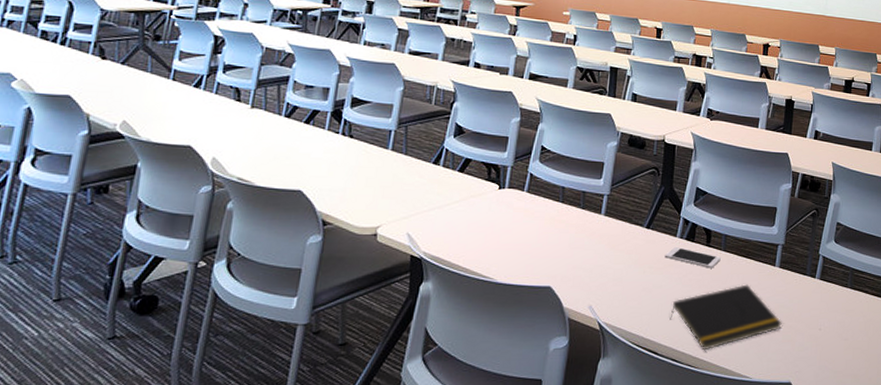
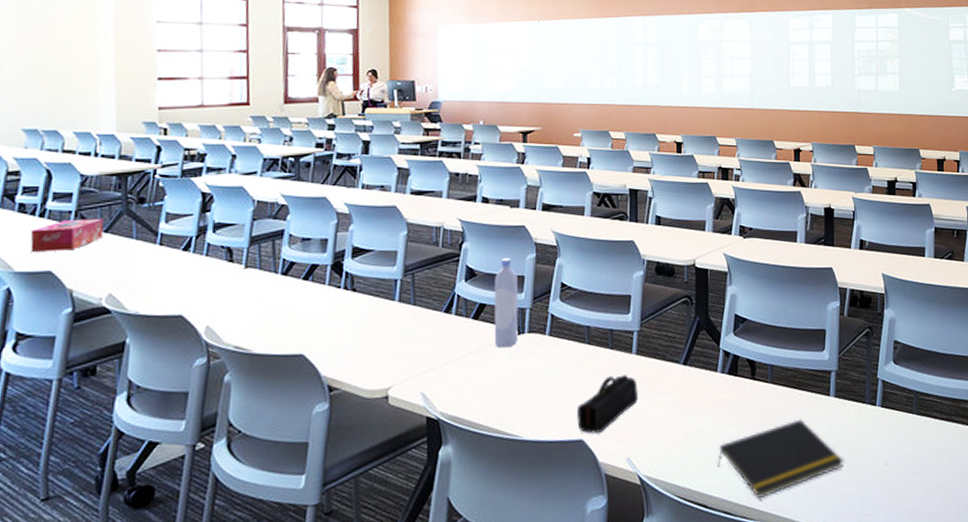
tissue box: none [51,49,121,78] -> present [30,218,104,252]
bottle: none [477,119,502,200] -> present [494,257,519,348]
pencil case: none [547,233,604,282] -> present [577,375,638,434]
cell phone: present [664,246,721,268] -> none [706,382,769,405]

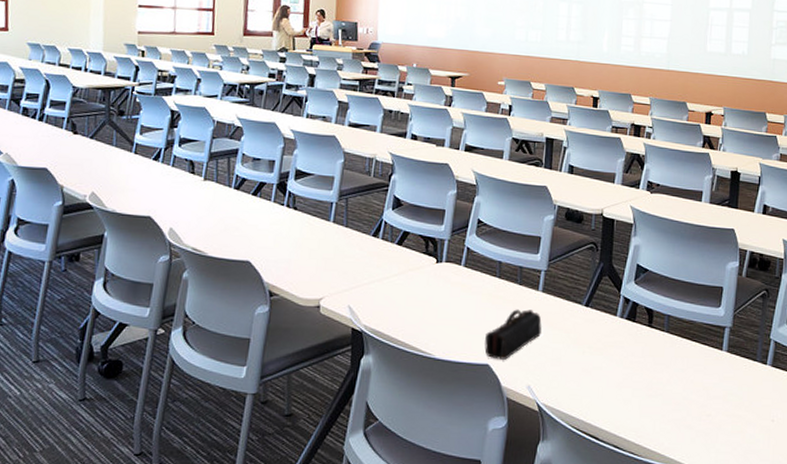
tissue box: present [30,218,104,252] -> none [31,125,90,152]
bottle: present [494,257,519,348] -> none [415,191,439,274]
notepad: present [718,419,843,499] -> none [611,369,731,438]

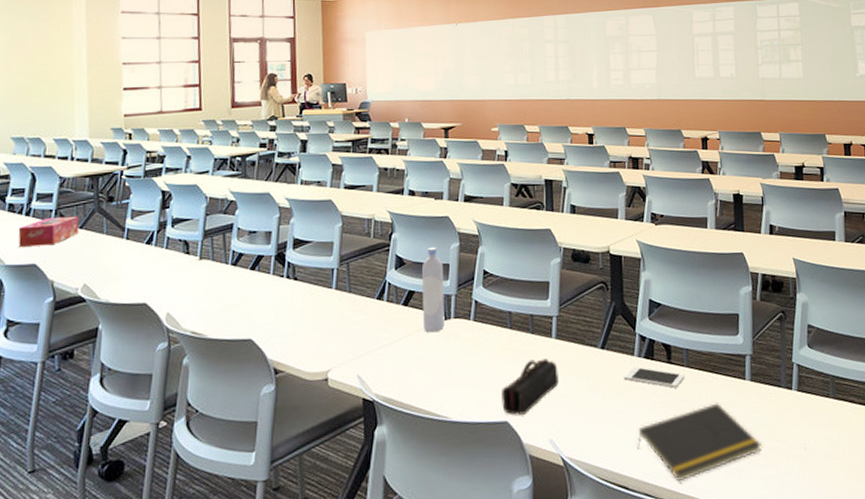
tissue box: none [31,125,90,152] -> present [18,216,80,247]
bottle: none [415,191,439,274] -> present [422,247,445,333]
cell phone: none [604,326,664,351] -> present [624,366,685,388]
notepad: none [611,369,731,438] -> present [637,403,762,482]

